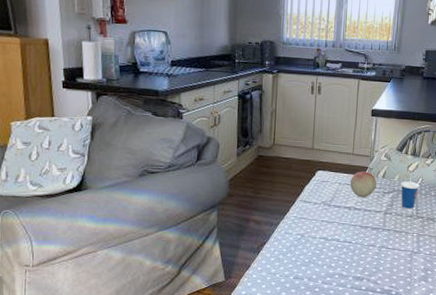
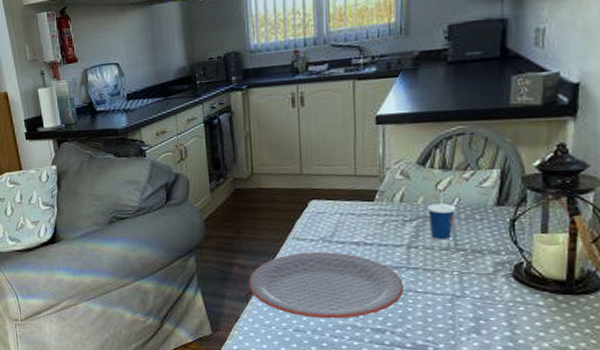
plate: none [261,213,379,269] -> present [249,252,404,319]
fruit: present [350,171,376,198] -> none [354,196,392,230]

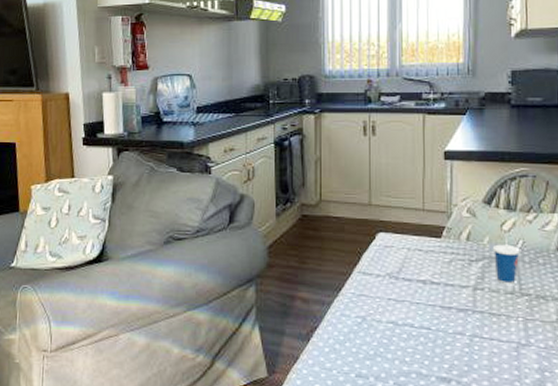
plate: present [249,252,404,319] -> none [311,288,470,364]

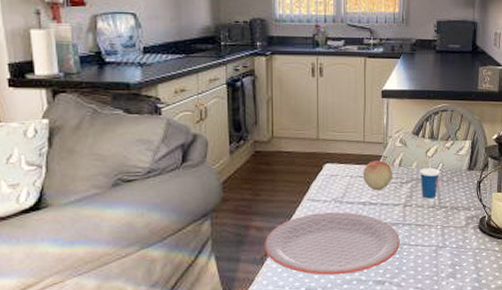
plate: none [311,288,470,364] -> present [265,212,400,275]
fruit: none [422,232,458,268] -> present [362,160,392,191]

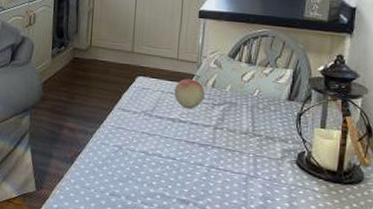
plate: present [265,212,400,275] -> none [75,122,208,187]
cup: present [419,158,440,200] -> none [233,82,256,126]

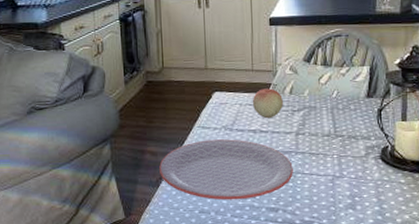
plate: none [75,122,208,187] -> present [159,139,293,200]

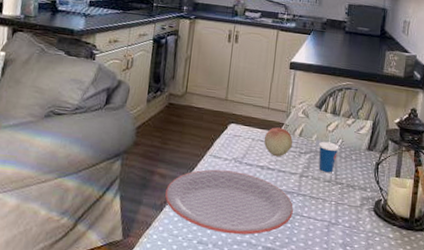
cup: none [311,85,335,128] -> present [318,132,339,174]

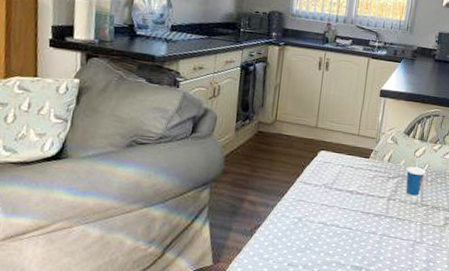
plate: present [165,169,293,235] -> none [255,195,381,256]
fruit: present [264,127,293,157] -> none [353,153,381,182]

